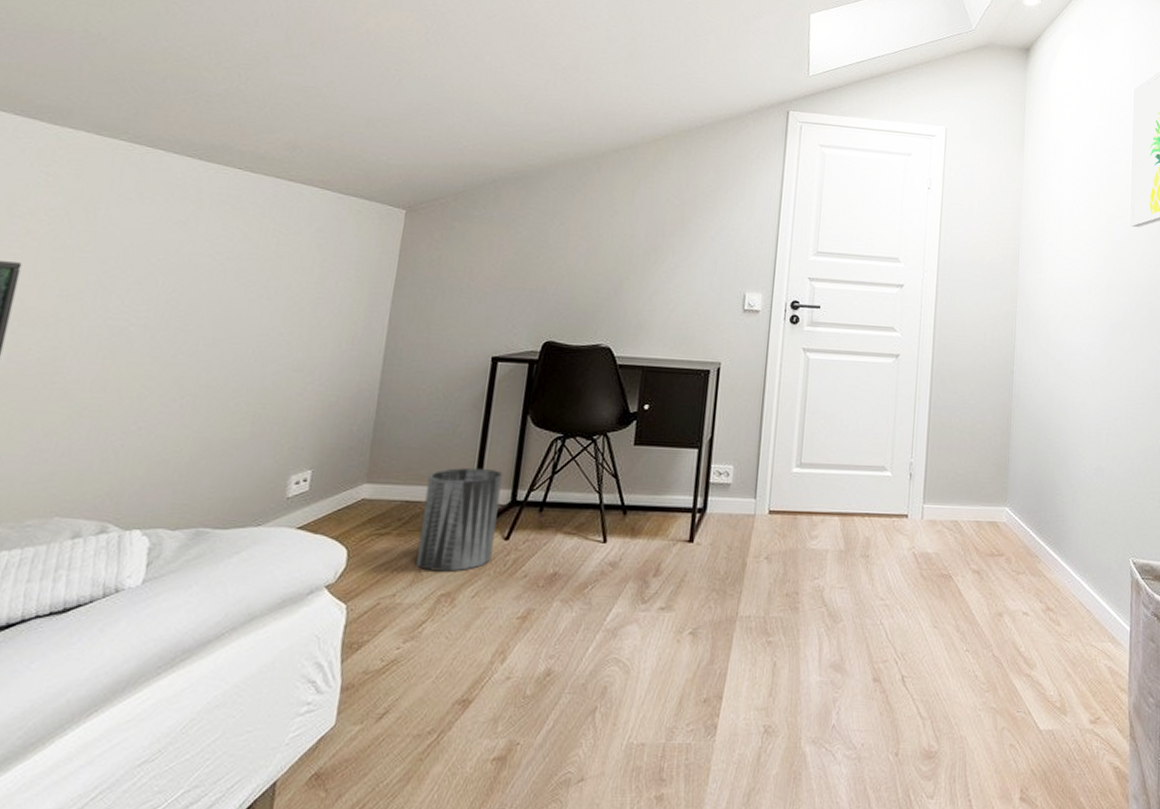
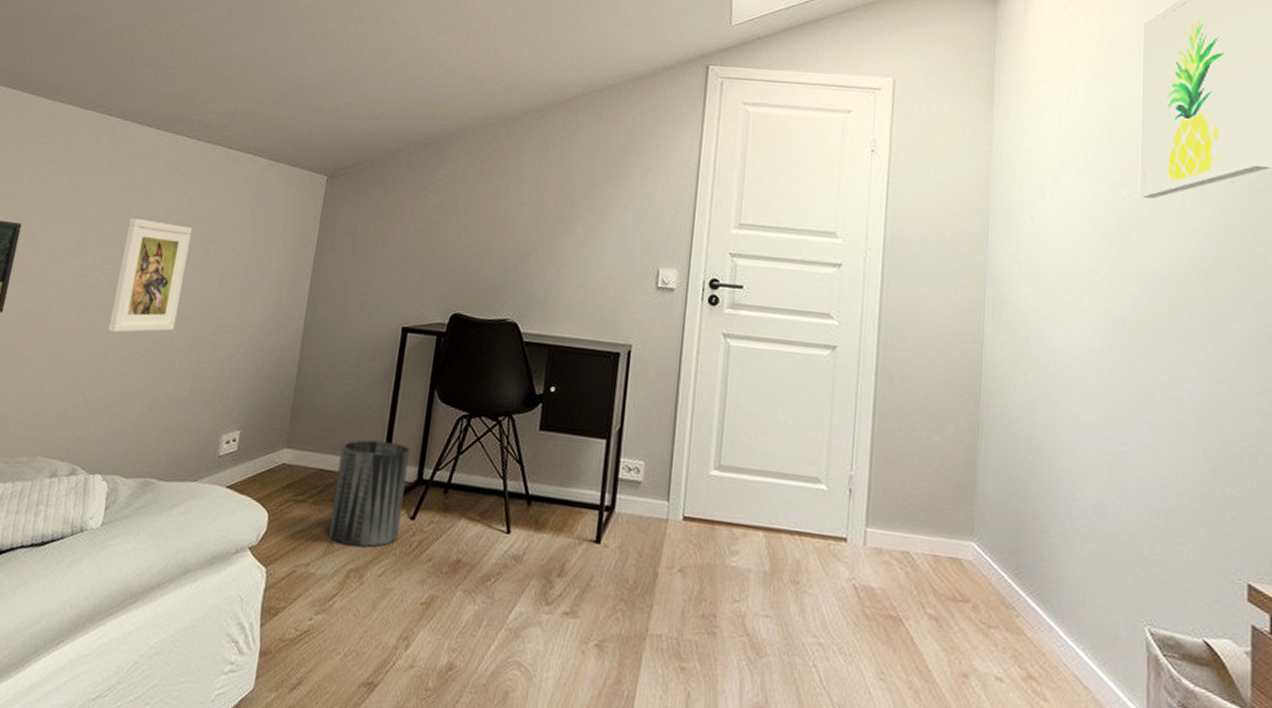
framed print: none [143,255,247,379] -> present [108,218,192,333]

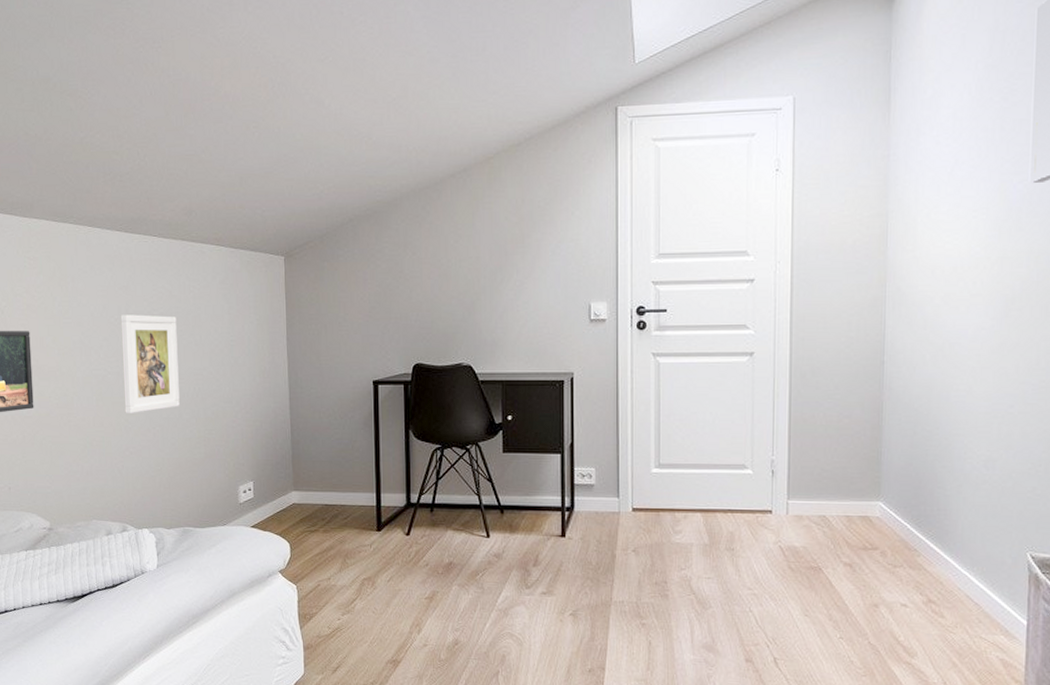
trash can: present [328,439,410,547] -> none [339,476,398,561]

